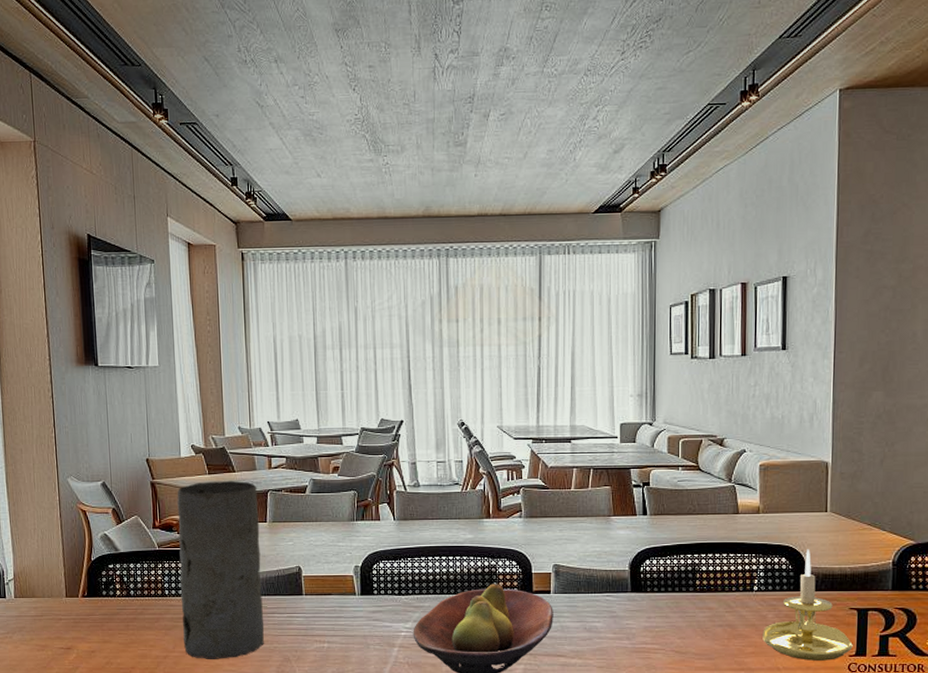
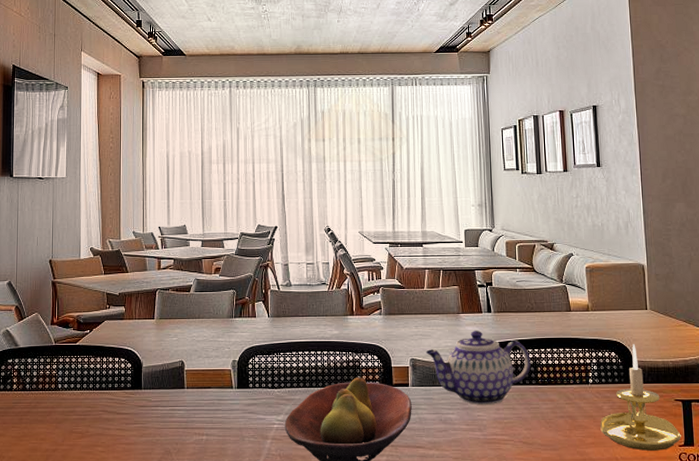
vase: present [177,481,265,659] -> none [72,281,148,452]
teapot: none [571,535,689,613] -> present [426,331,531,405]

